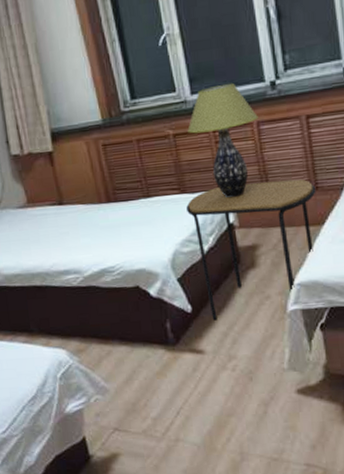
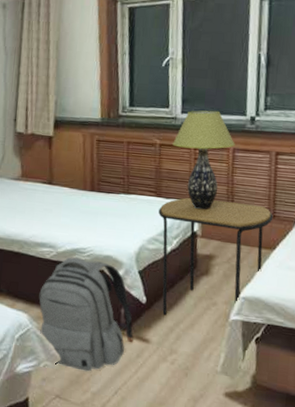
backpack: none [73,277,186,398] -> present [39,257,133,372]

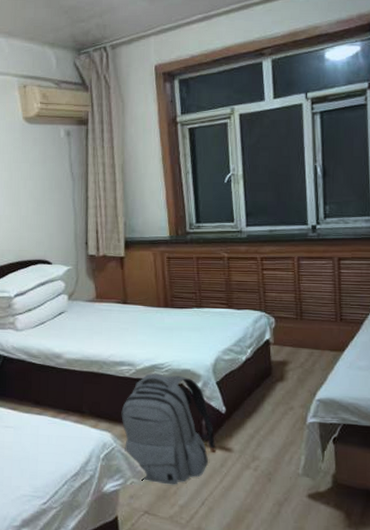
side table: present [158,198,274,315] -> none [231,307,341,423]
table lamp: present [172,110,235,210] -> none [240,221,299,318]

